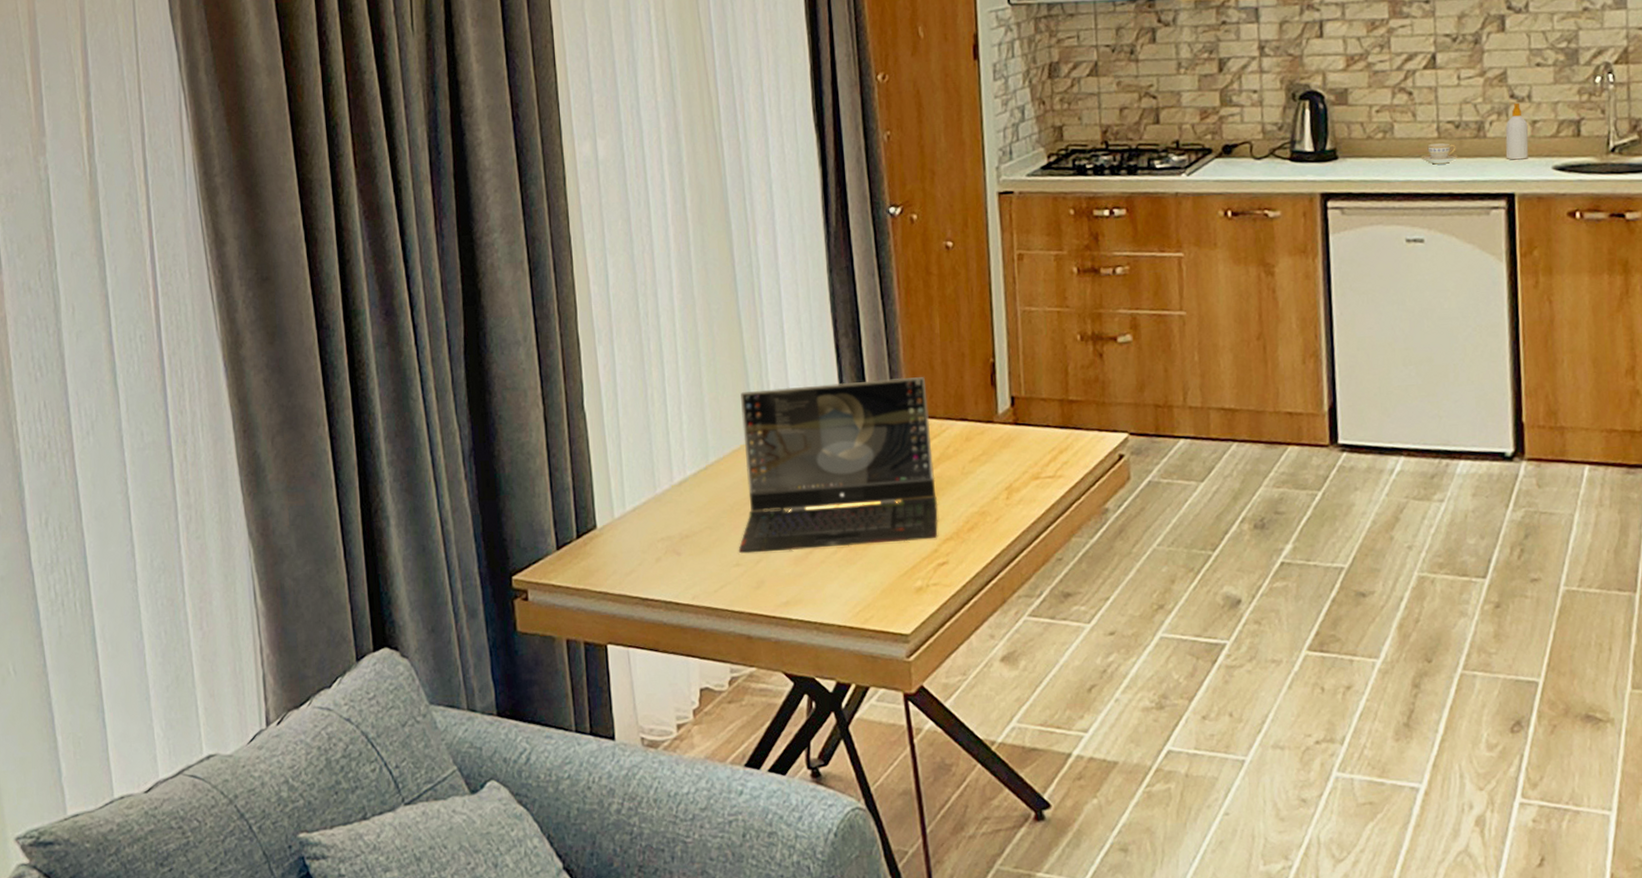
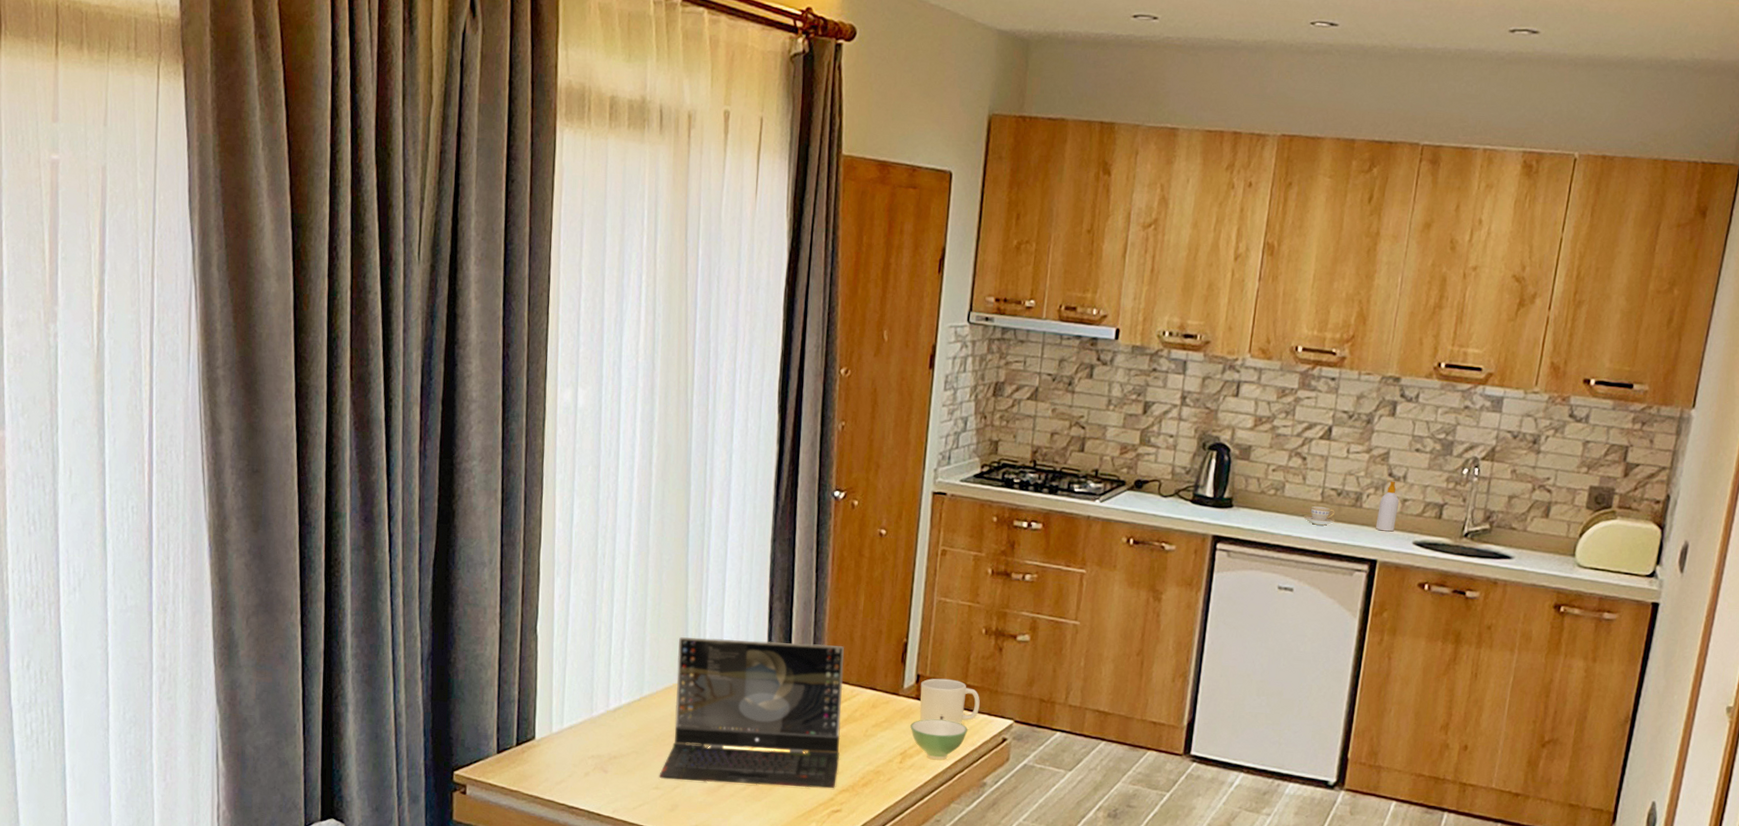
bowl: none [1012,443,1078,491] -> present [910,719,968,761]
mug: none [1017,396,1087,449] -> present [919,678,980,724]

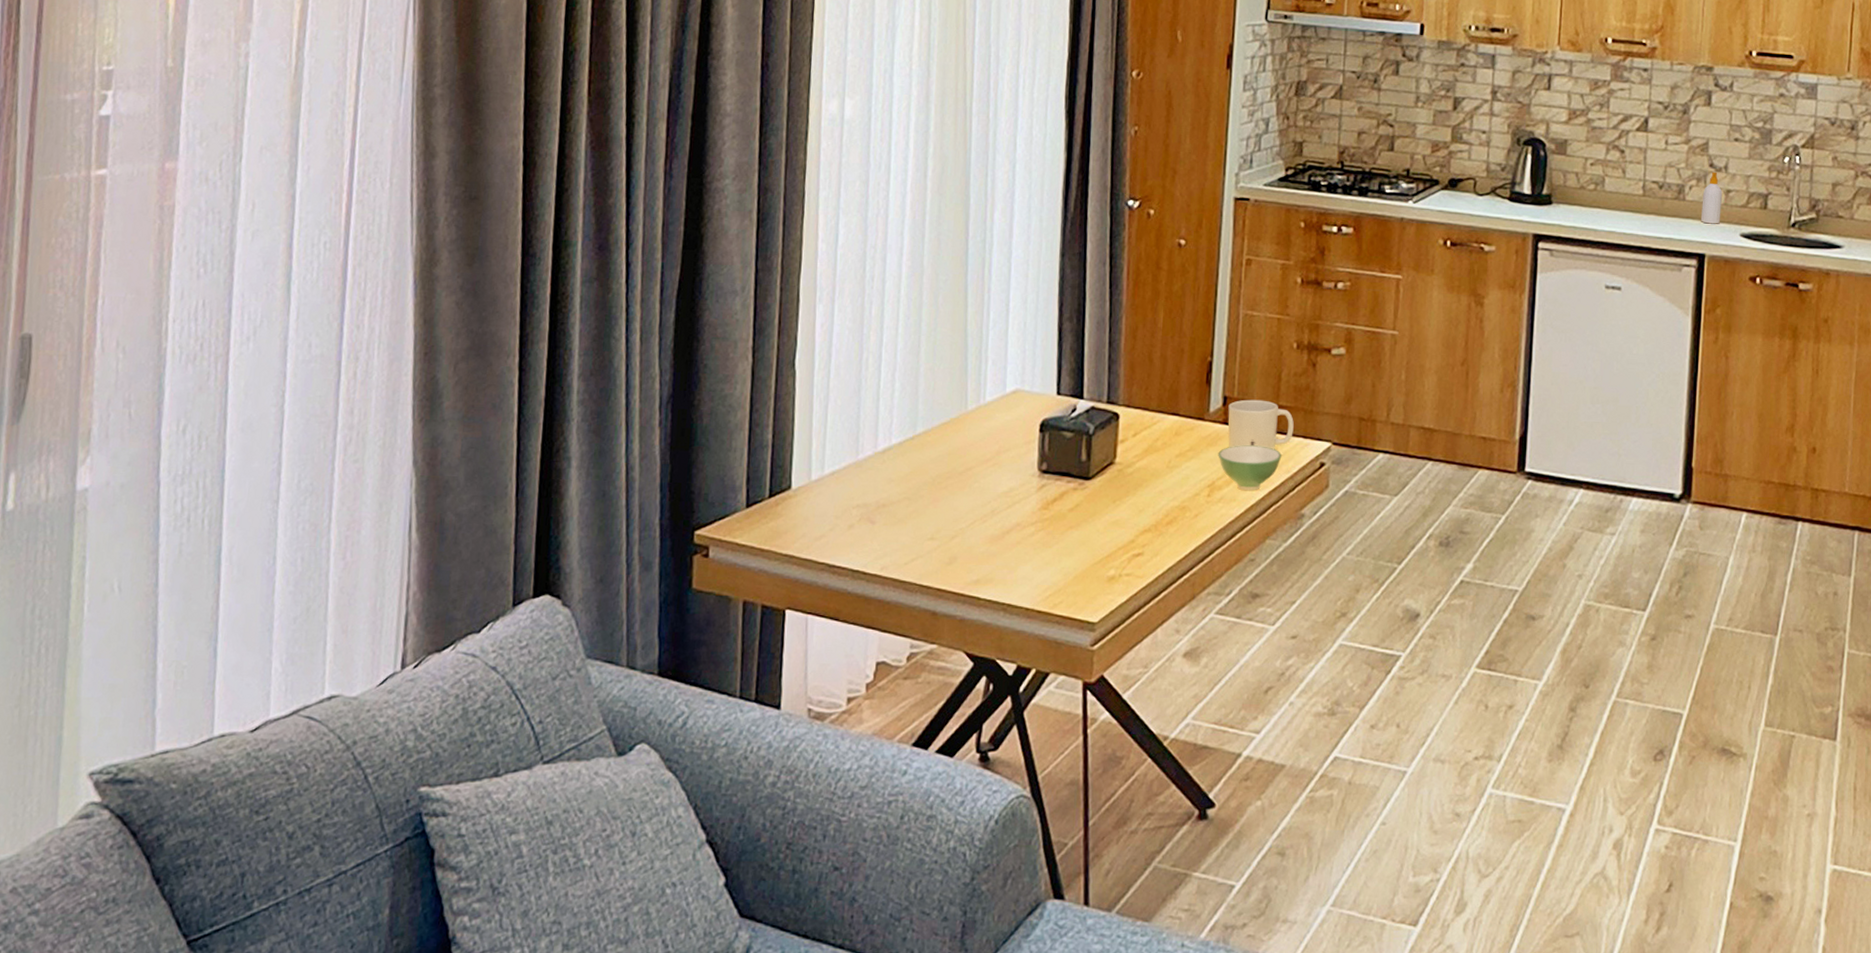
laptop computer: present [659,637,844,789] -> none [934,365,1143,530]
teacup: present [1303,505,1335,526] -> none [1626,199,1659,220]

